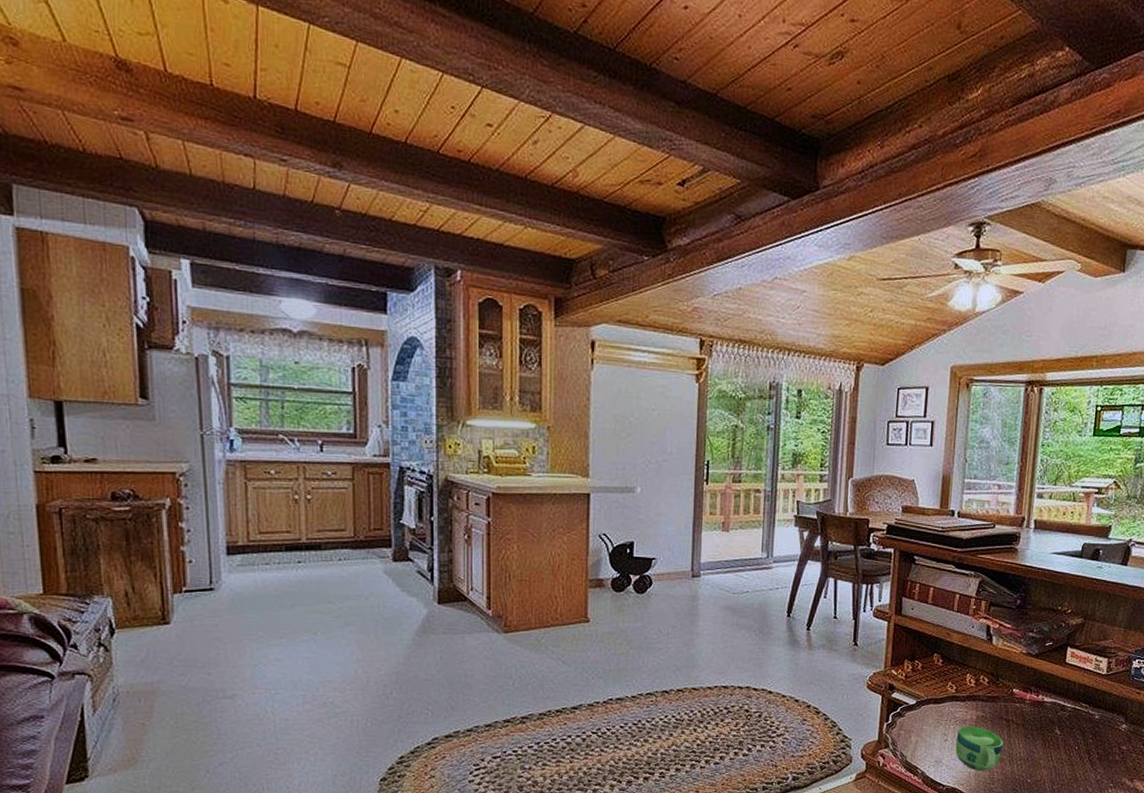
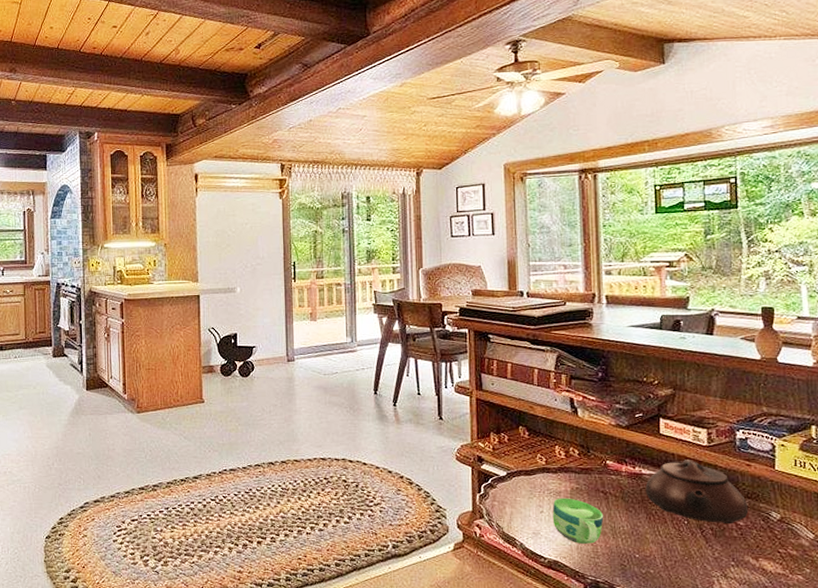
teapot: none [1045,688,1133,749] -> present [645,460,749,525]

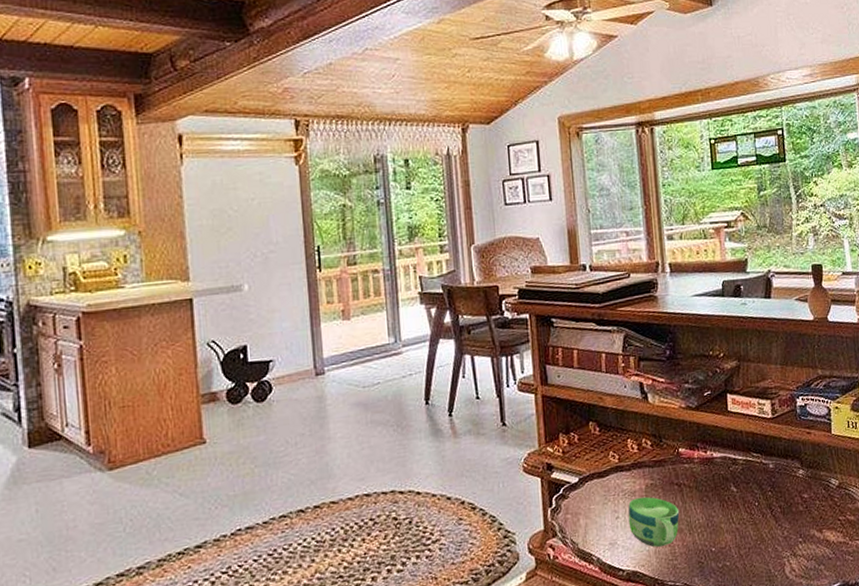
teapot: present [645,460,749,525] -> none [717,435,812,501]

